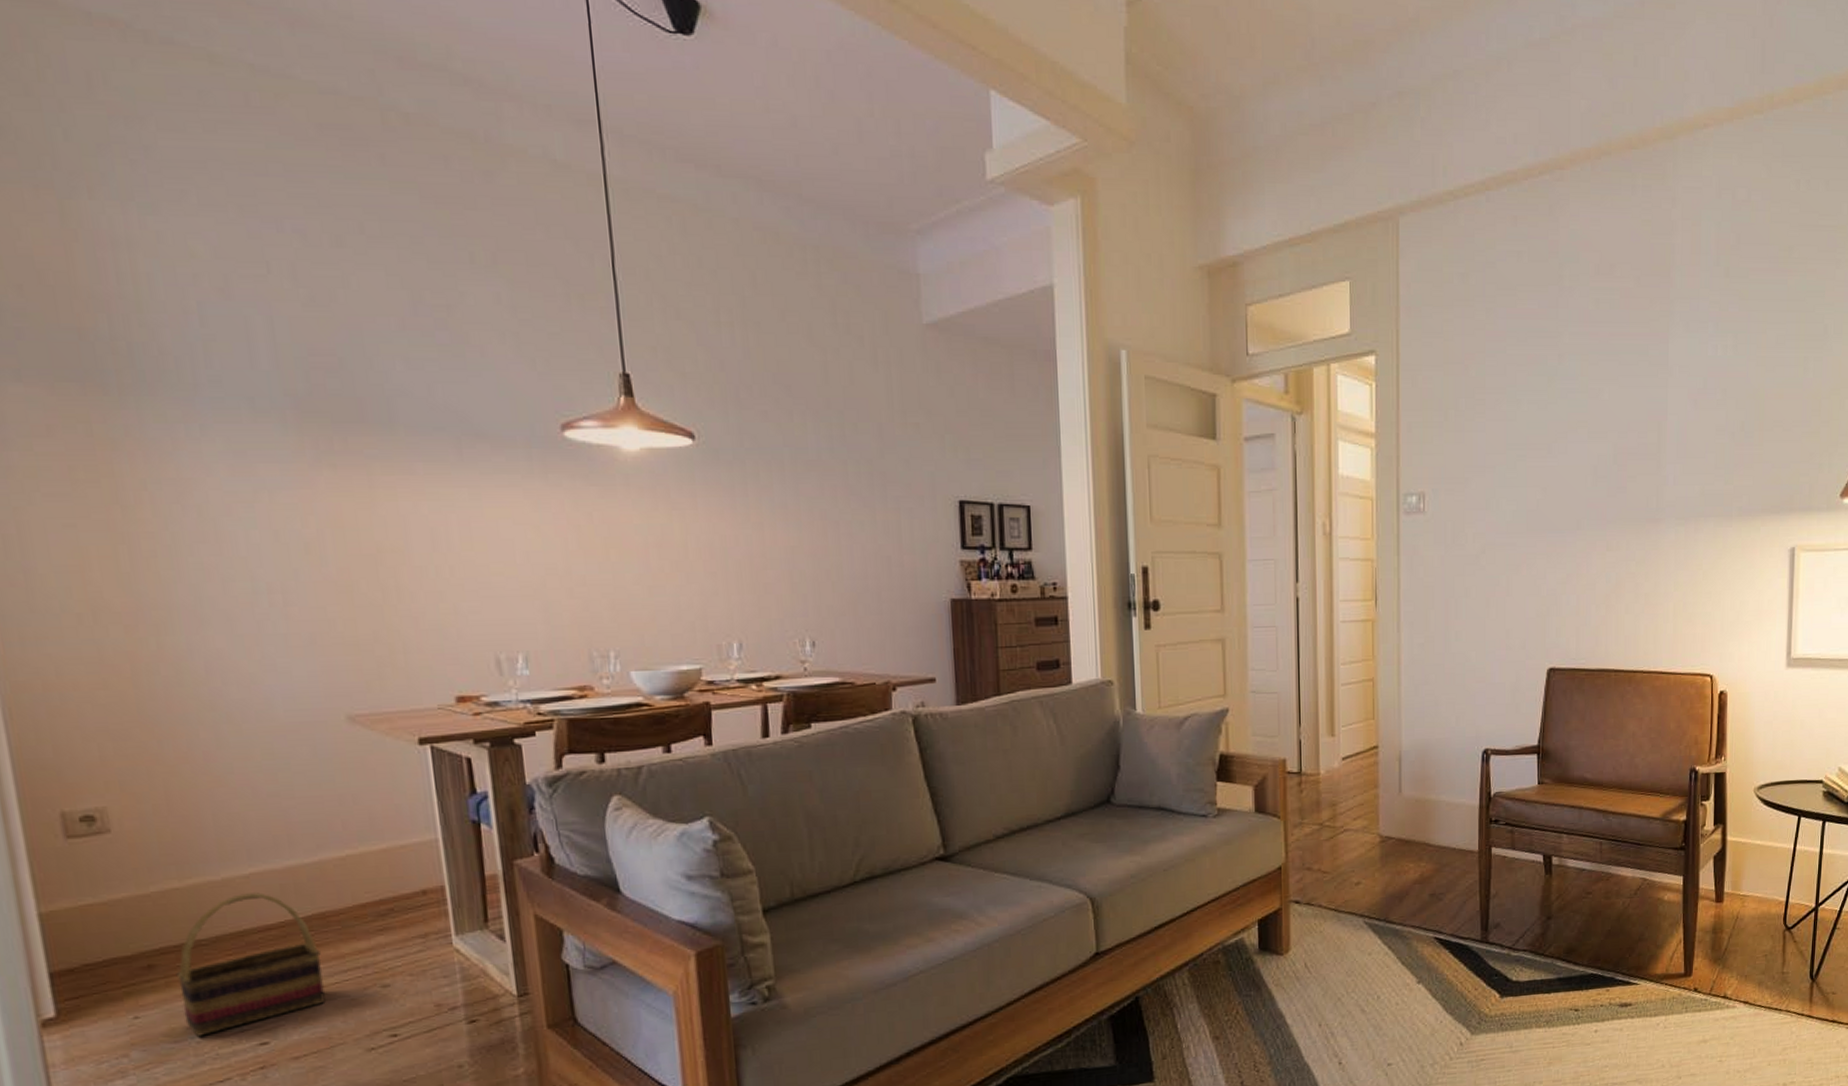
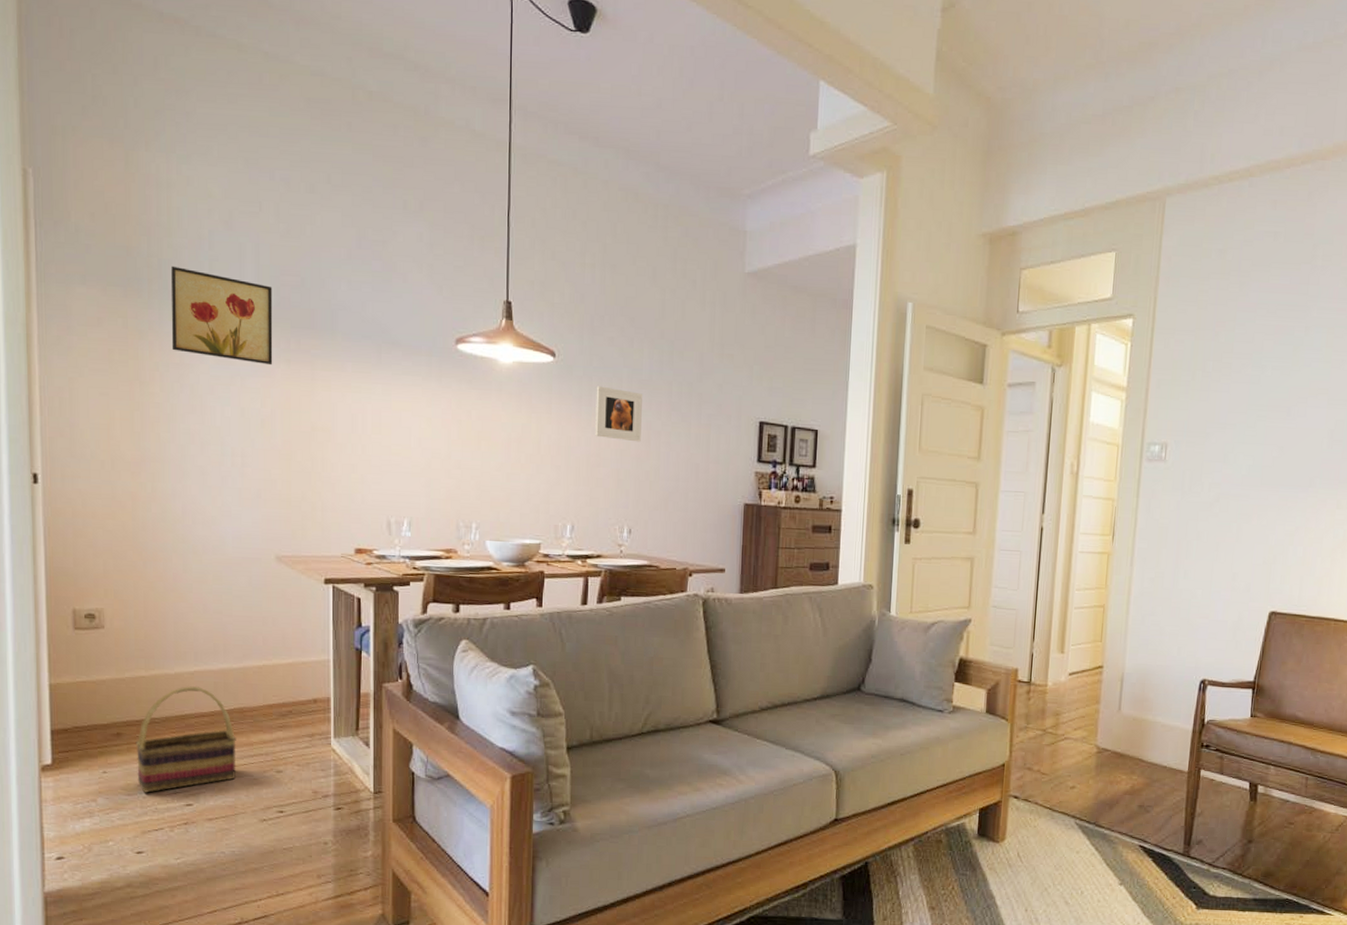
wall art: none [146,350,312,473] -> present [170,265,273,366]
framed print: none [752,471,815,536] -> present [595,386,642,442]

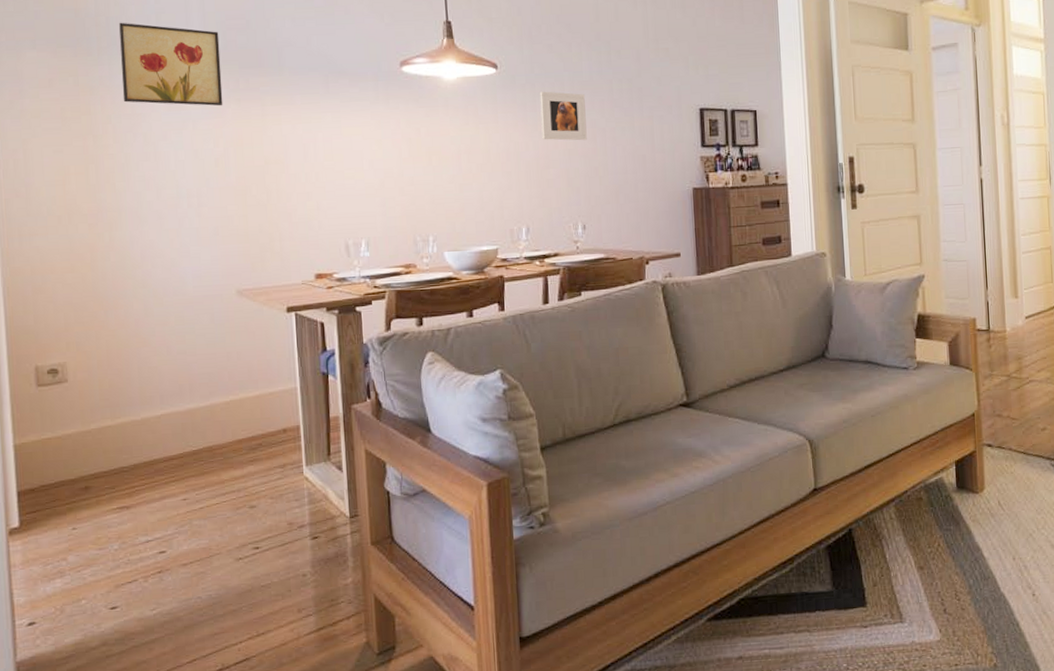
basket: present [135,685,237,793] -> none [104,429,209,545]

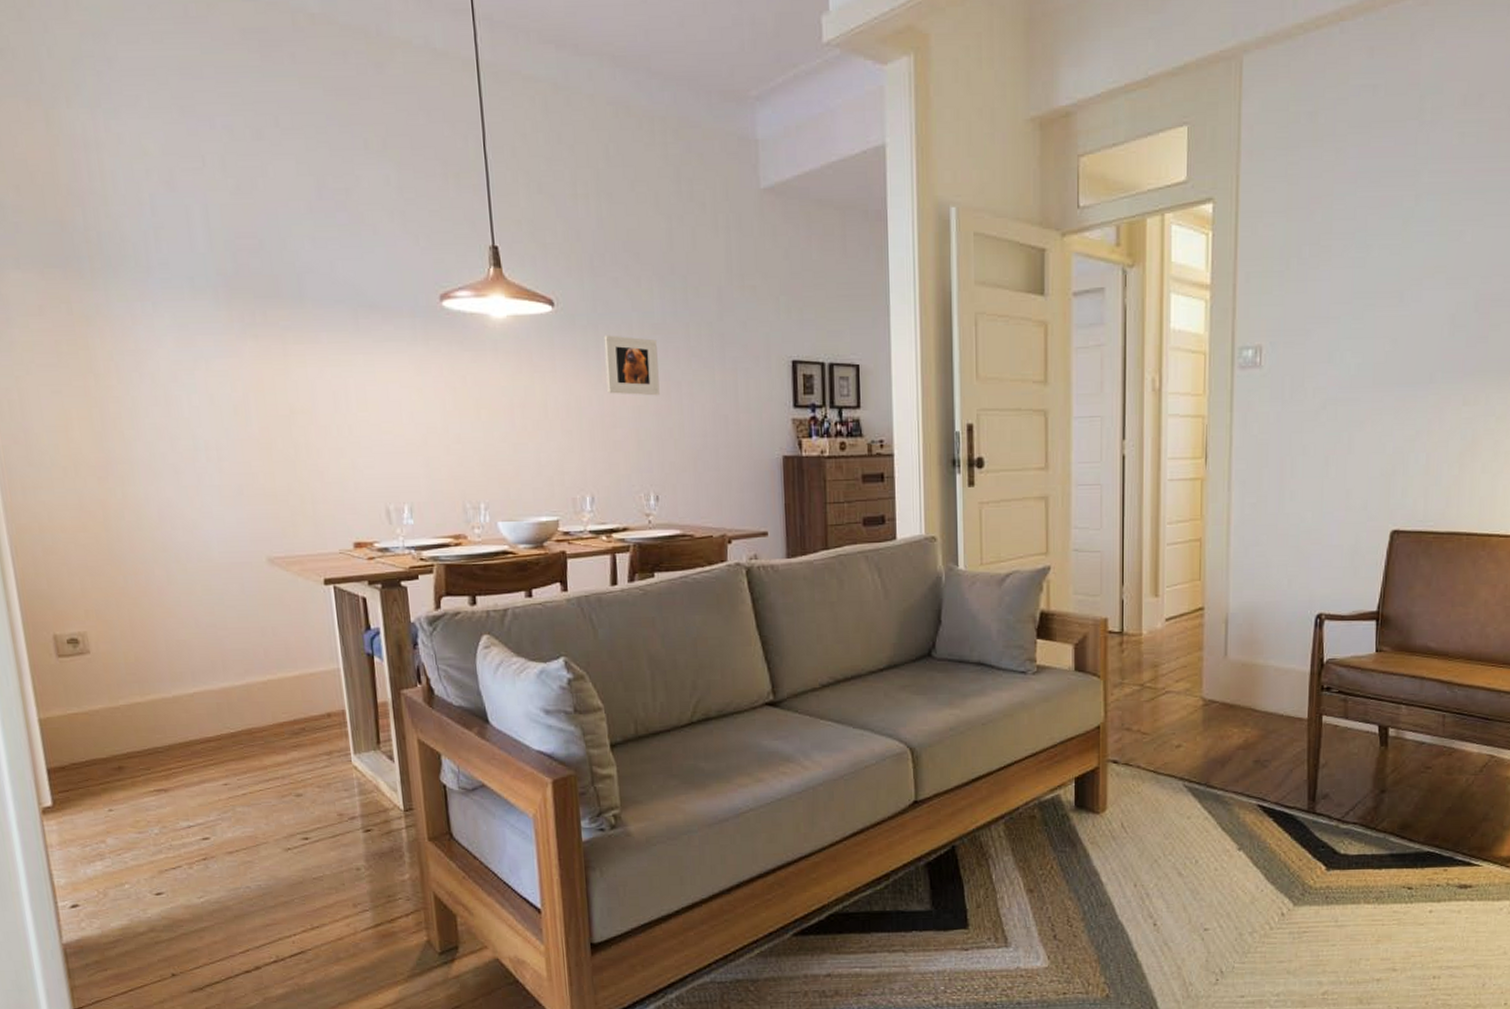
wall art: present [118,22,223,106] -> none [111,238,239,344]

